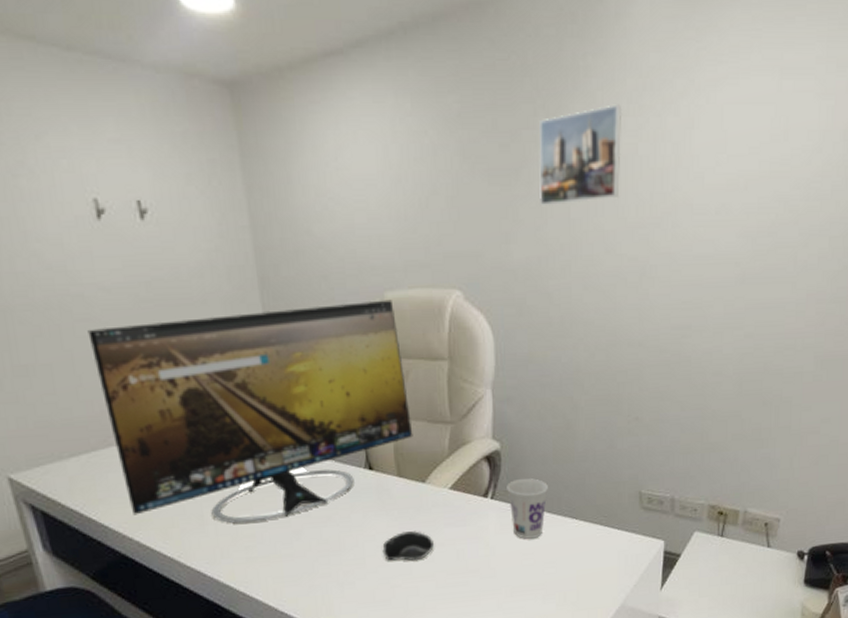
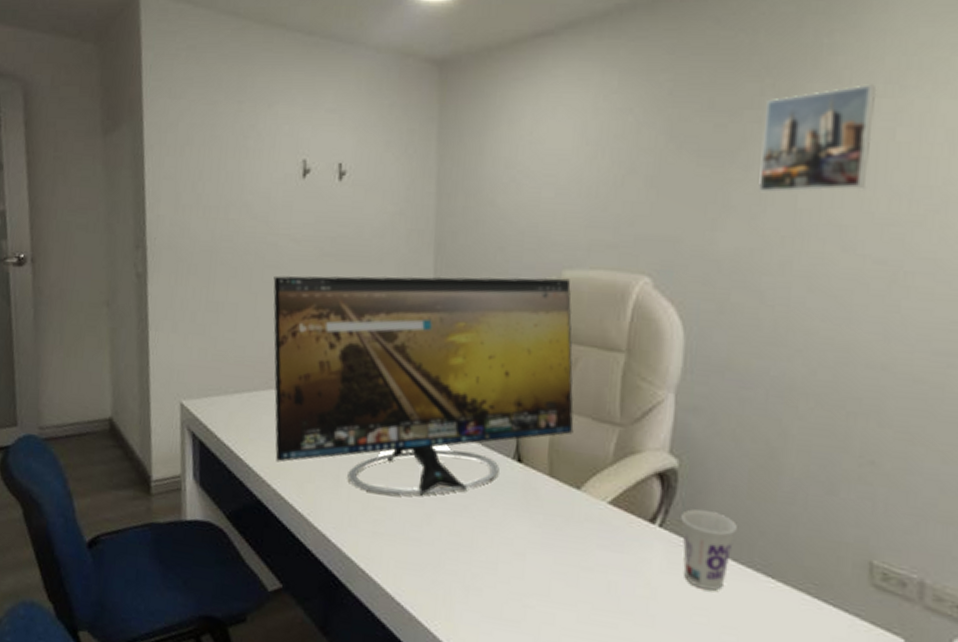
computer mouse: present [382,531,434,561] -> none [519,542,581,582]

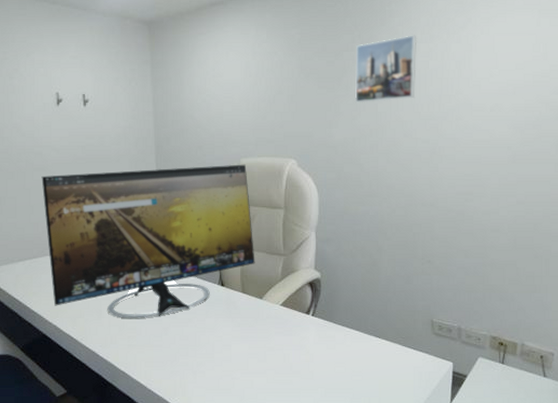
cup: present [681,509,737,591] -> none [325,302,357,350]

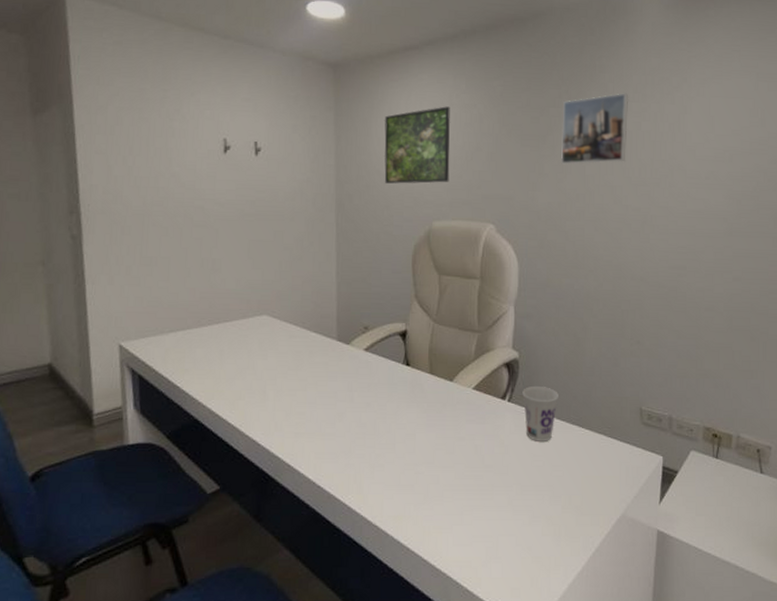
computer monitor: present [41,164,255,318] -> none [201,227,446,402]
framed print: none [194,55,254,126] -> present [384,106,450,184]
cup: none [325,302,357,350] -> present [522,386,559,441]

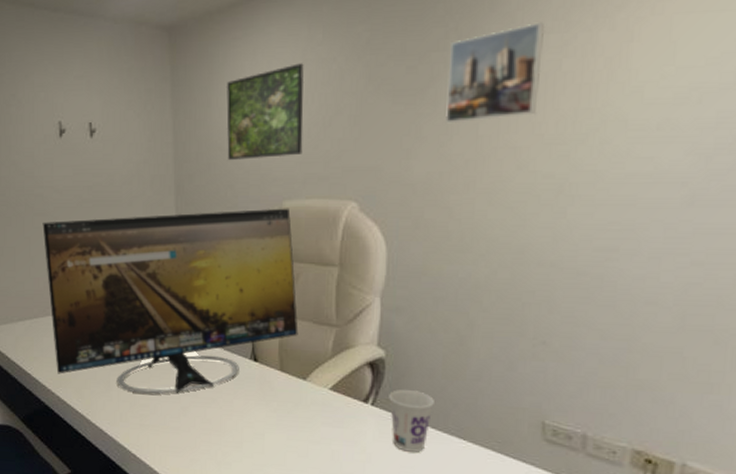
computer monitor: none [201,227,446,402] -> present [42,208,299,394]

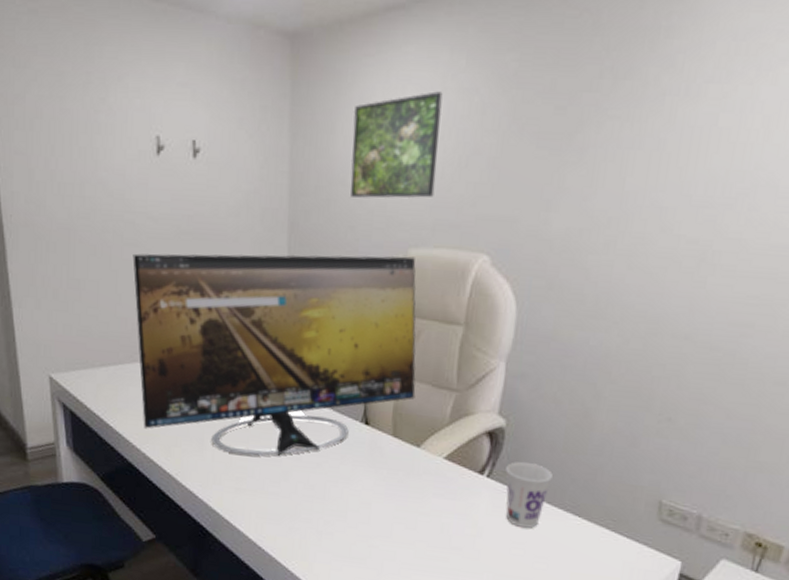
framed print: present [444,22,546,124] -> none [590,69,706,175]

